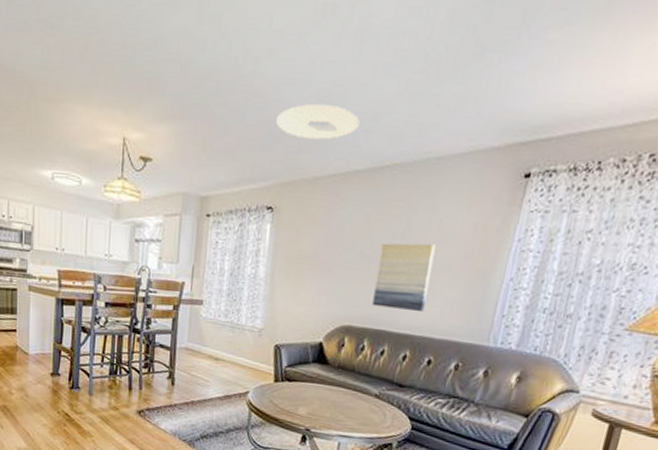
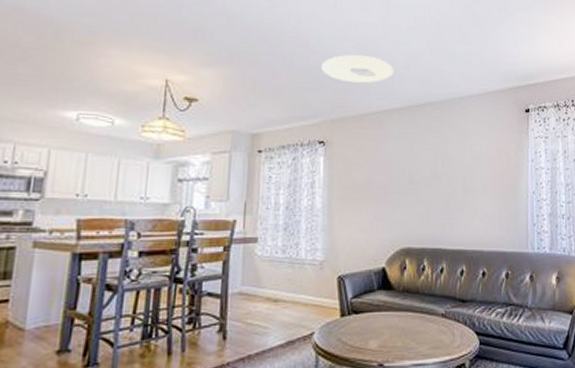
wall art: present [372,243,435,313] -> none [426,167,471,228]

